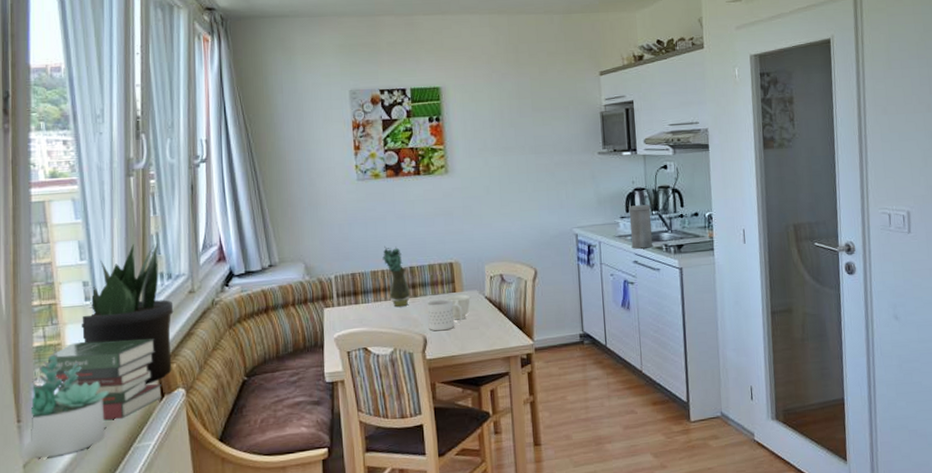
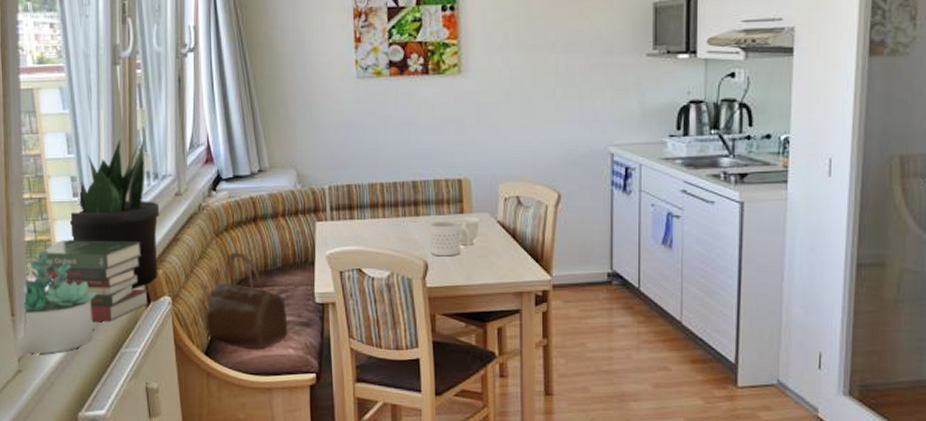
handbag: none [220,341,300,431] -> present [206,252,288,349]
vase: present [382,246,411,307] -> none [382,155,412,225]
canister: present [628,205,653,250] -> none [680,122,709,177]

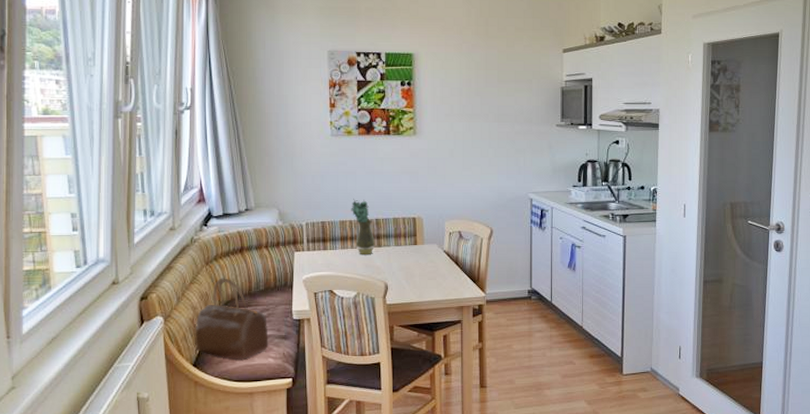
succulent plant: present [16,249,97,355] -> none [10,277,93,372]
books: present [26,240,149,323] -> none [23,269,143,341]
planter: present [67,139,160,290] -> none [66,181,155,312]
vase: none [382,155,412,225] -> present [351,198,376,254]
mug: present [430,221,470,257] -> none [390,251,422,279]
teacup: present [451,217,481,246] -> none [407,247,431,270]

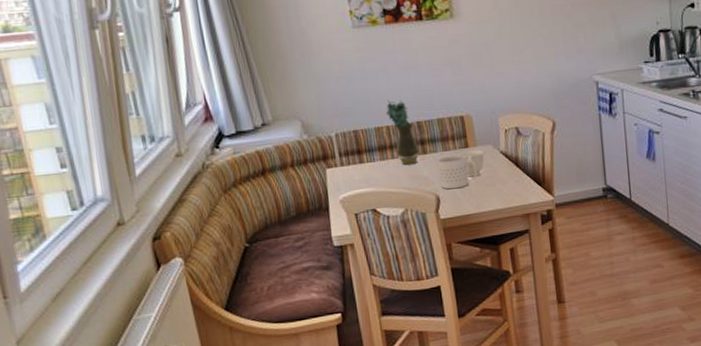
handbag: present [195,278,269,359] -> none [221,206,309,298]
mug: none [390,251,422,279] -> present [438,155,478,190]
teacup: none [407,247,431,270] -> present [457,149,485,177]

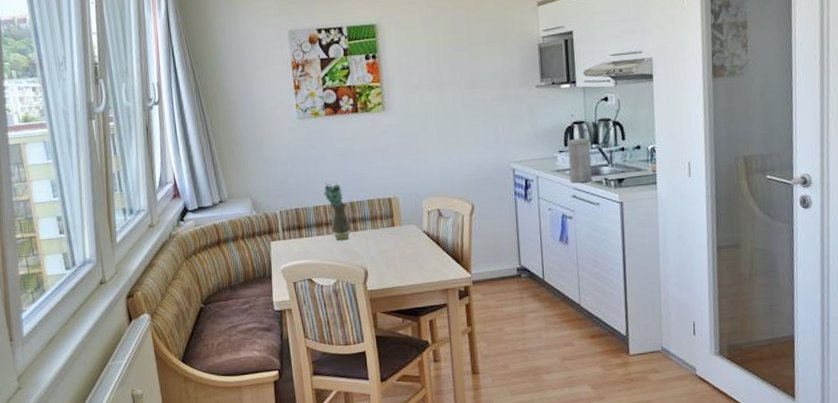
mug: present [438,155,478,190] -> none [367,233,402,264]
teacup: present [457,149,485,177] -> none [384,228,410,254]
canister: none [653,47,680,97] -> present [567,138,593,184]

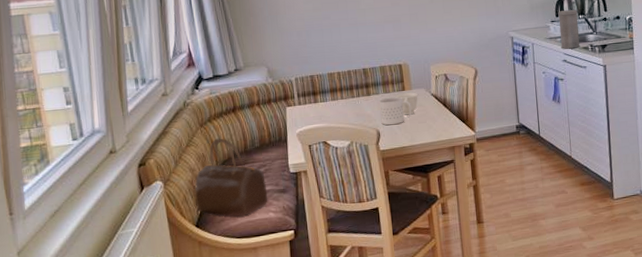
handbag: none [181,272,253,354] -> present [195,138,268,217]
vase: present [324,182,352,240] -> none [338,50,365,104]
mug: none [367,233,402,264] -> present [379,97,412,126]
teacup: none [384,228,410,254] -> present [395,92,419,115]

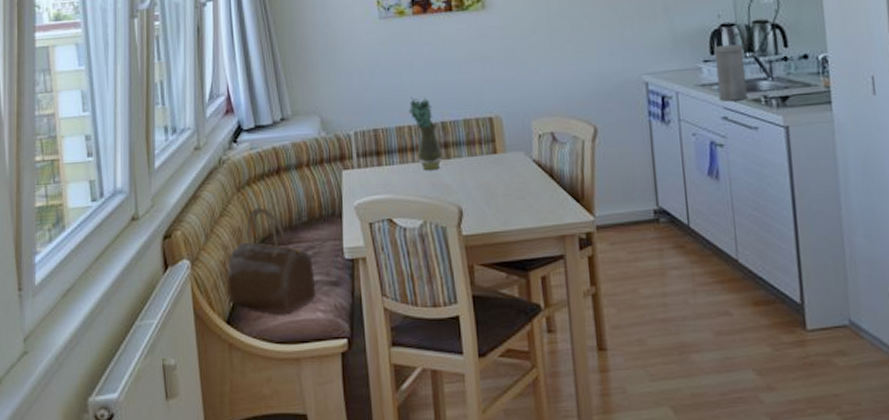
vase: none [338,50,365,104] -> present [409,96,443,170]
mug: present [379,97,412,126] -> none [462,162,506,201]
teacup: present [395,92,419,115] -> none [484,156,516,188]

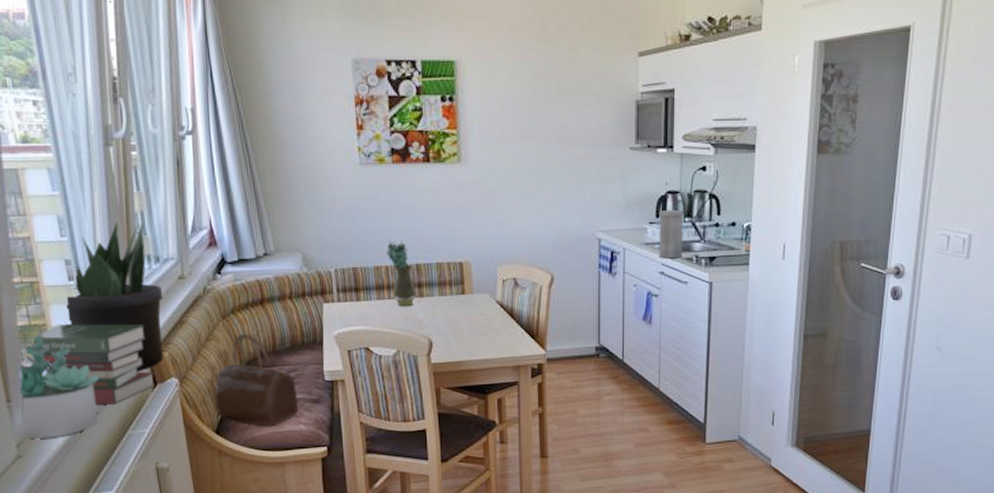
succulent plant: none [22,215,111,333] -> present [13,334,100,440]
books: none [35,201,167,293] -> present [20,324,156,406]
planter: none [80,93,178,254] -> present [64,222,164,372]

